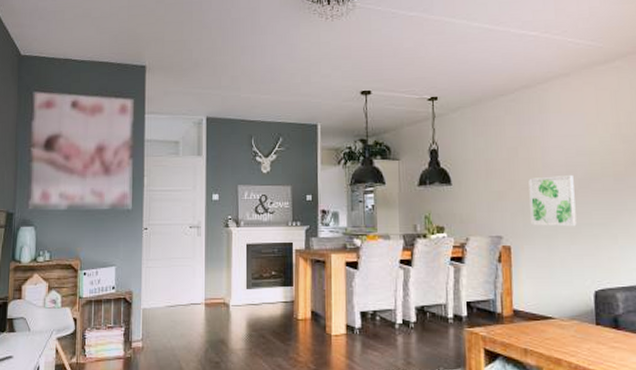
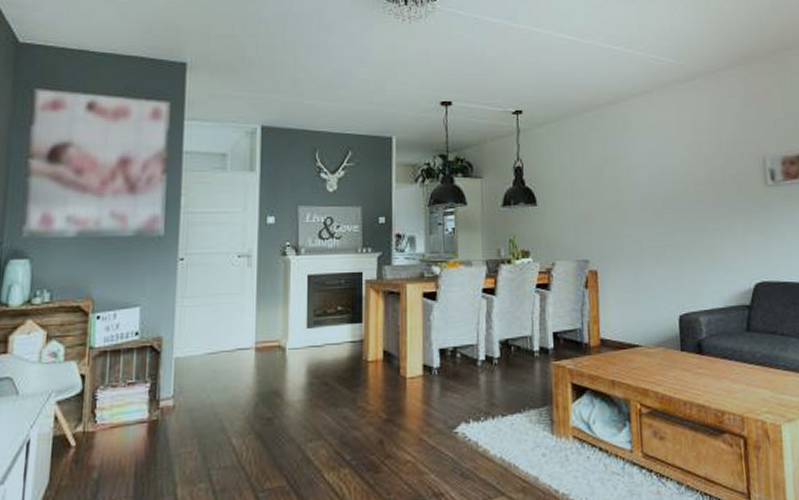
wall art: present [528,176,577,227] -> none [614,195,661,249]

